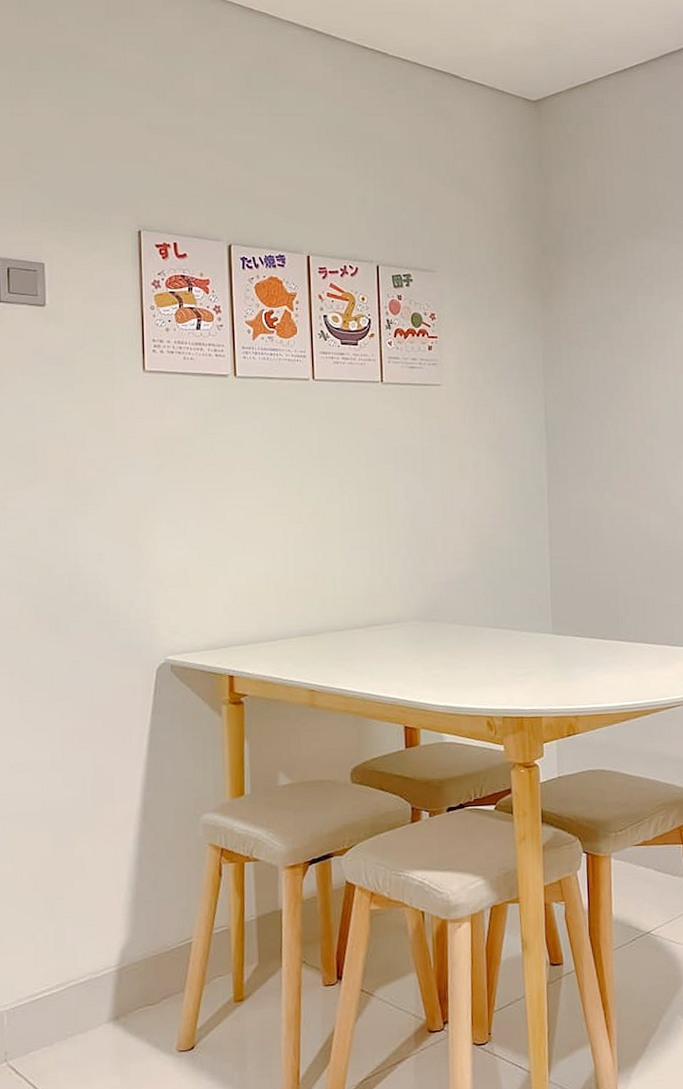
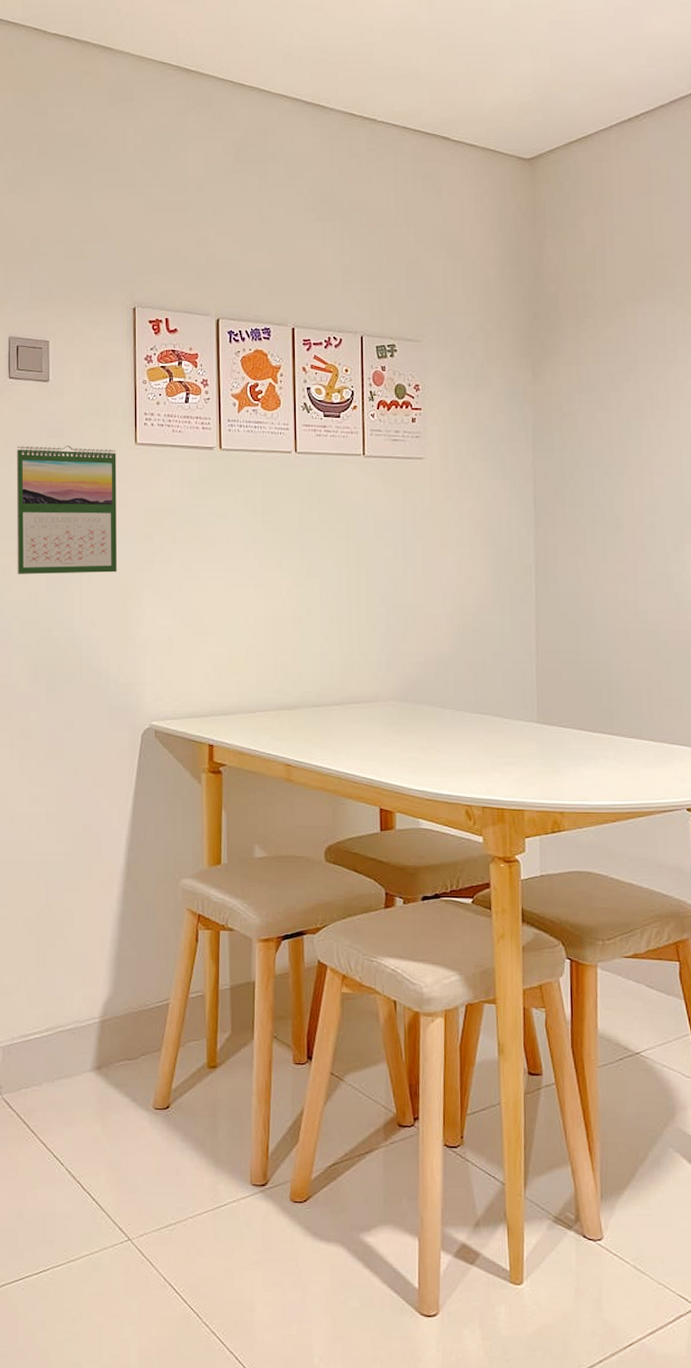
calendar: none [9,373,126,510] -> present [16,445,117,574]

